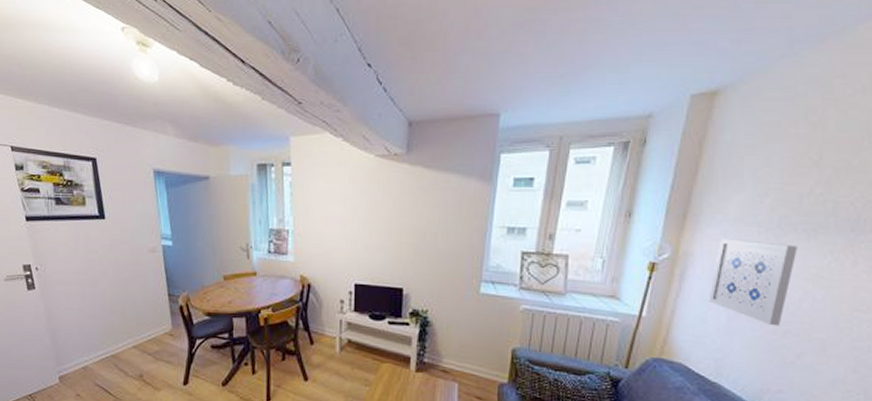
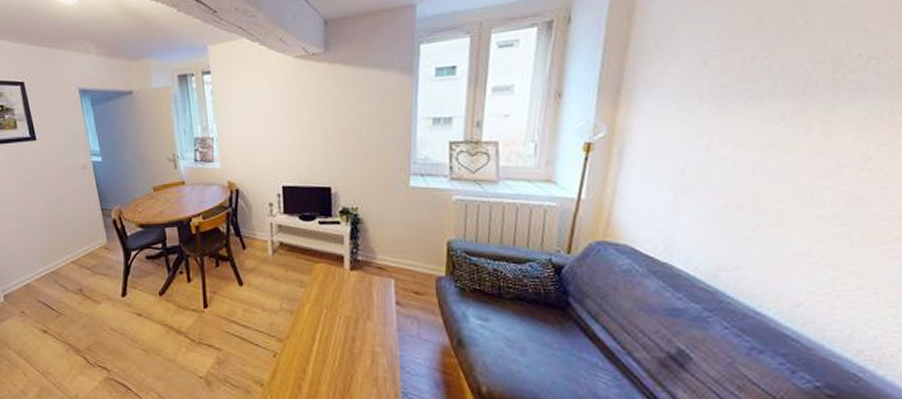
wall art: present [709,239,798,326] -> none [651,112,745,200]

